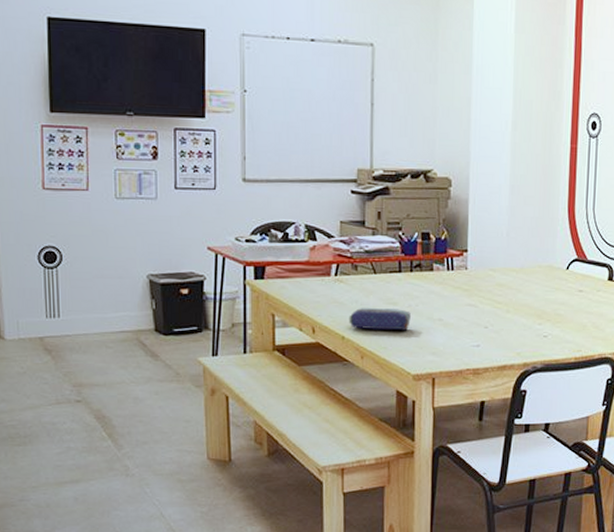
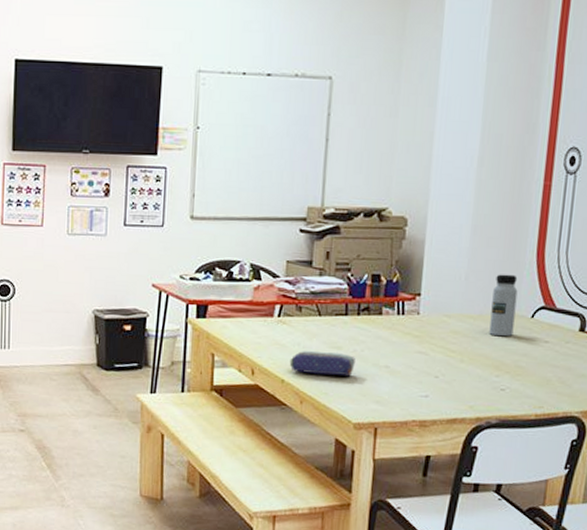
water bottle: none [530,230,553,287] -> present [489,274,518,336]

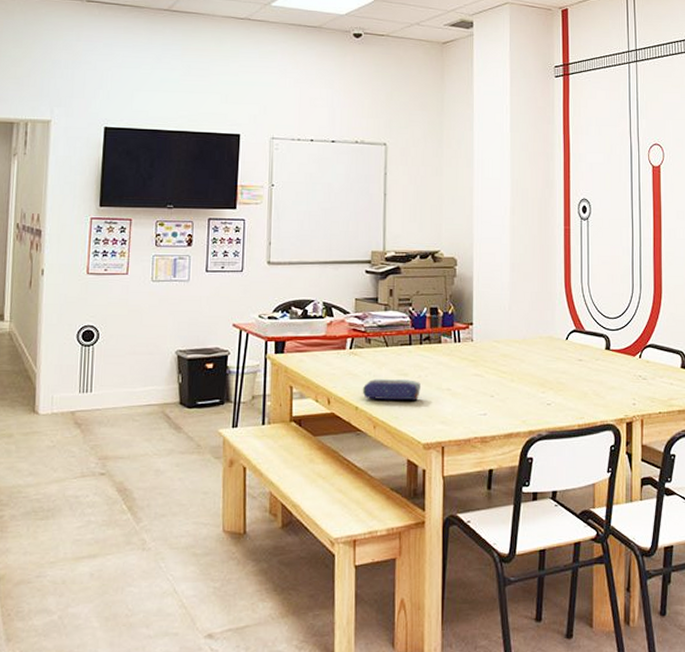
water bottle: present [489,274,518,336] -> none [533,303,553,356]

